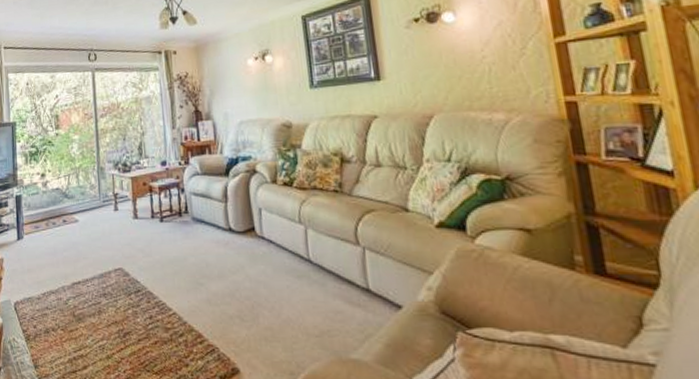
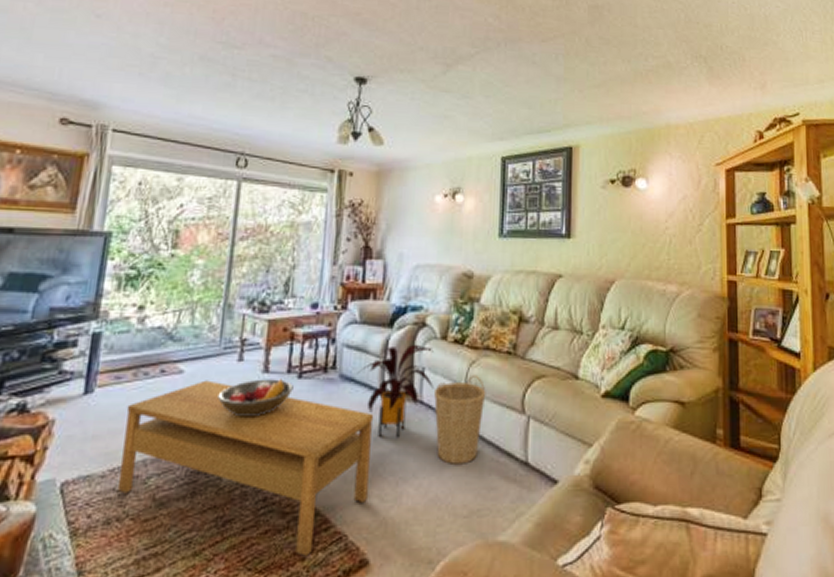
coffee table: none [46,226,230,363] -> present [118,380,374,556]
fruit bowl: none [104,222,158,254] -> present [217,377,294,417]
house plant: none [205,188,273,269] -> present [357,344,435,438]
basket: none [273,212,320,291] -> present [434,374,486,464]

